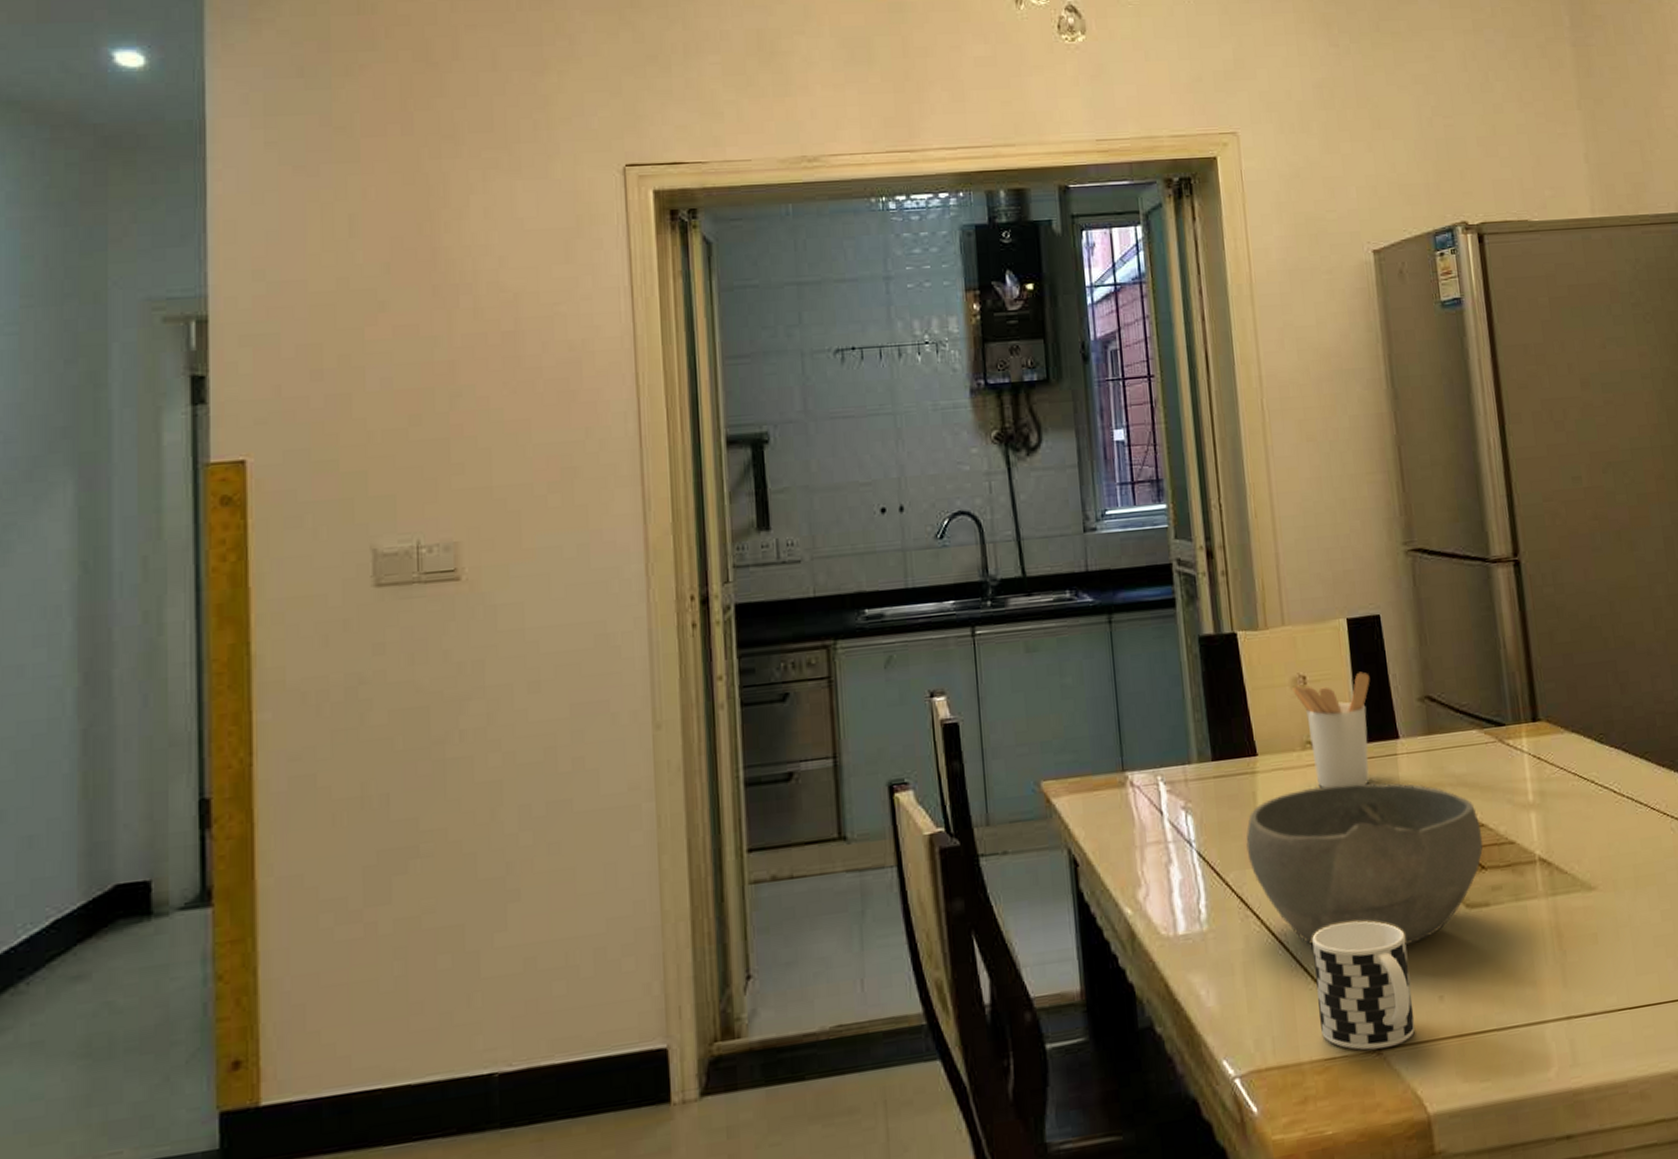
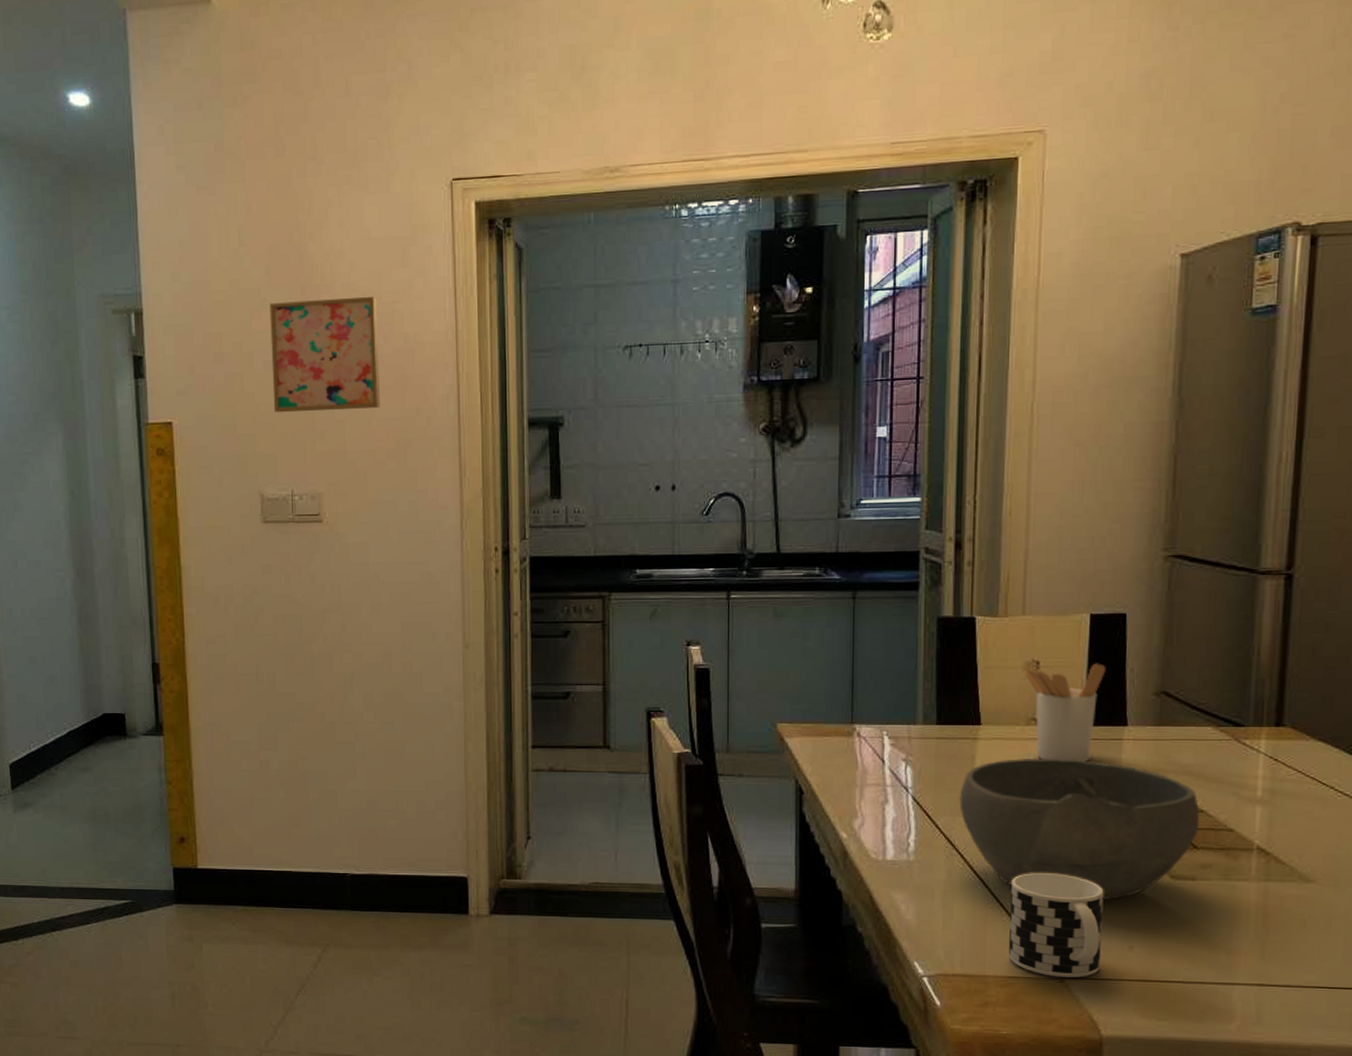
wall art: none [390,298,538,443] -> present [269,297,380,413]

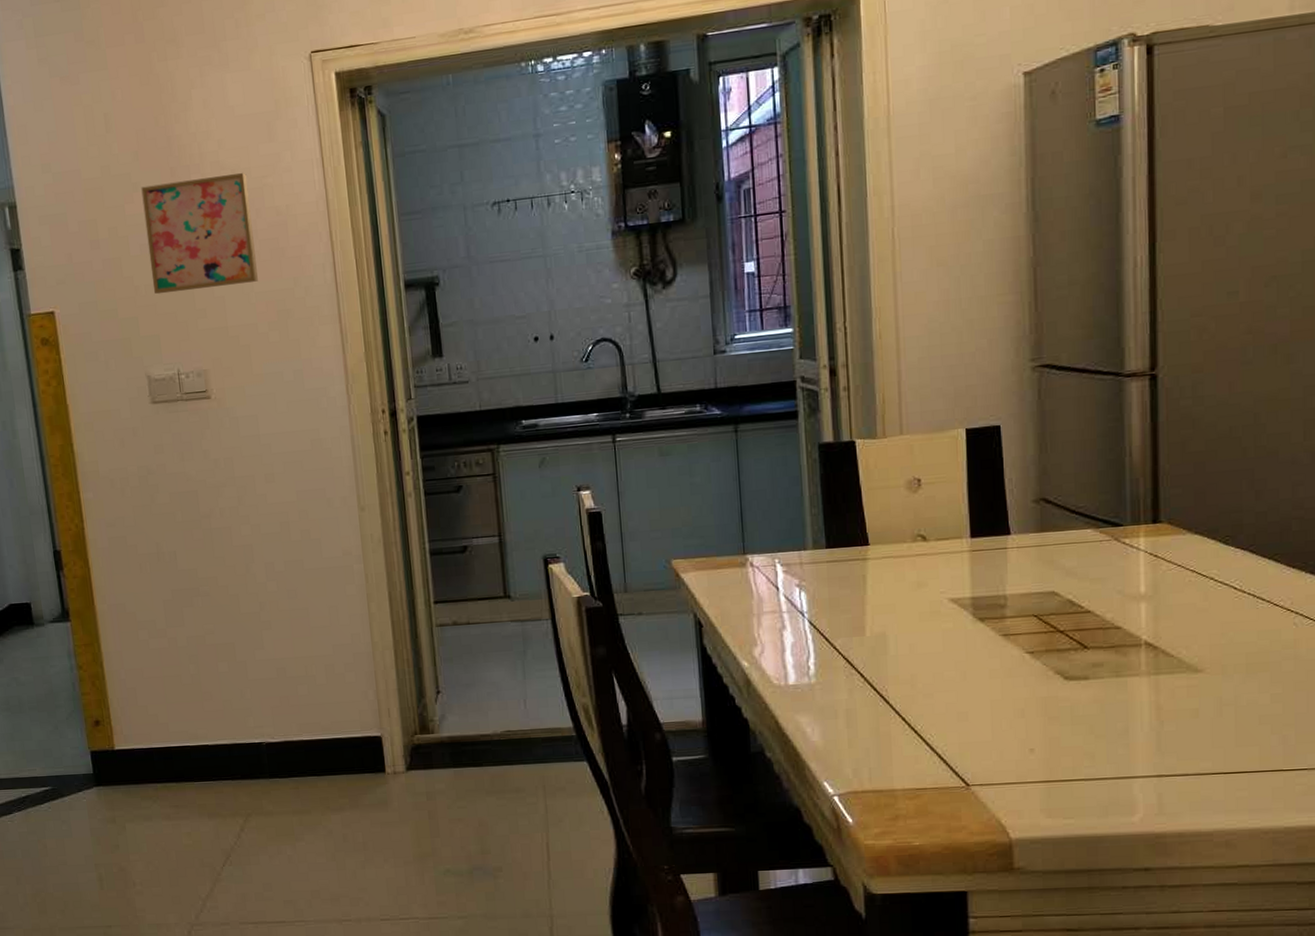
bowl: present [959,758,1200,900] -> none [854,571,1088,706]
cup: present [1009,873,1104,978] -> none [911,684,1004,785]
utensil holder: present [1024,663,1106,762] -> none [907,476,985,575]

